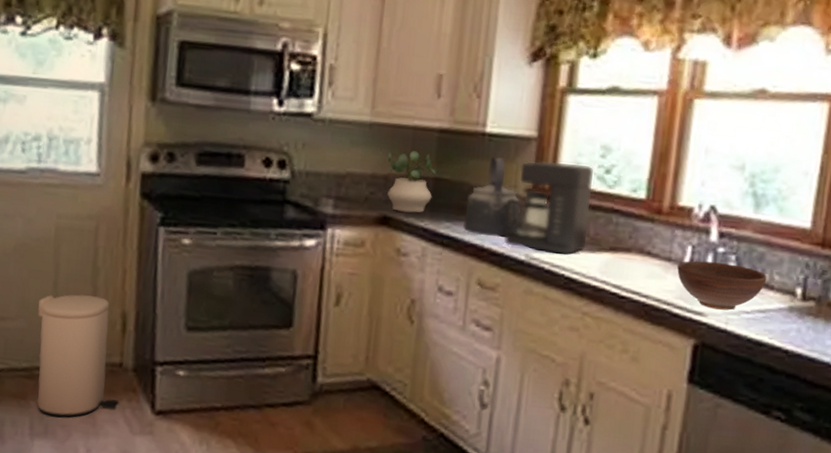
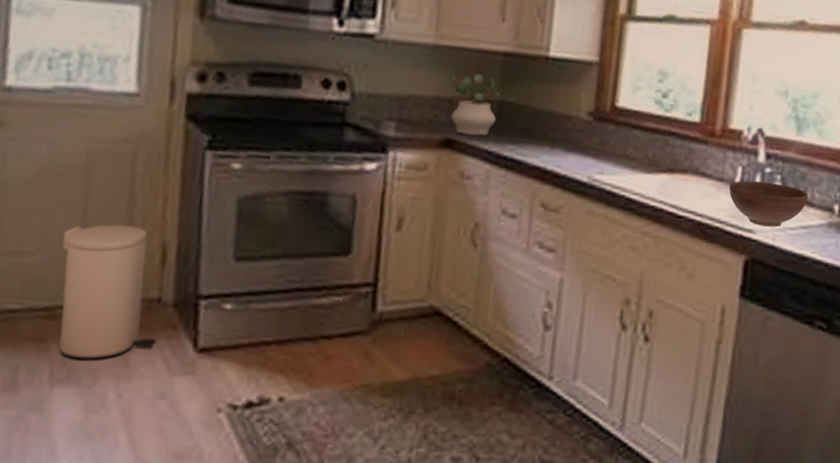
kettle: present [463,156,520,238] -> none [527,80,583,160]
coffee maker: present [504,160,594,255] -> none [567,84,652,176]

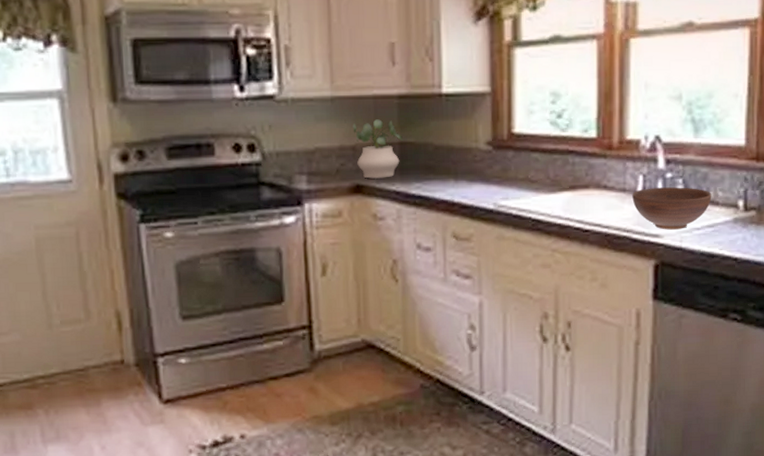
pedal bin: present [59,224,157,361] -> none [30,299,127,421]

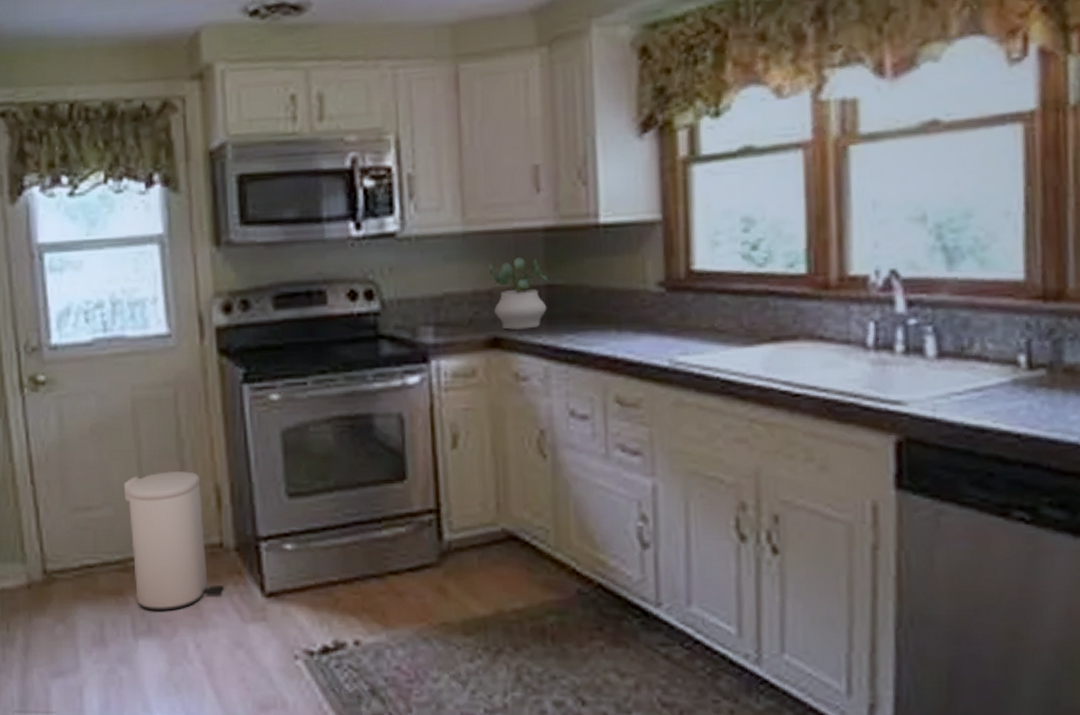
pedal bin: none [30,299,127,421] -> present [124,470,225,612]
bowl: present [632,187,712,231] -> none [860,337,978,396]

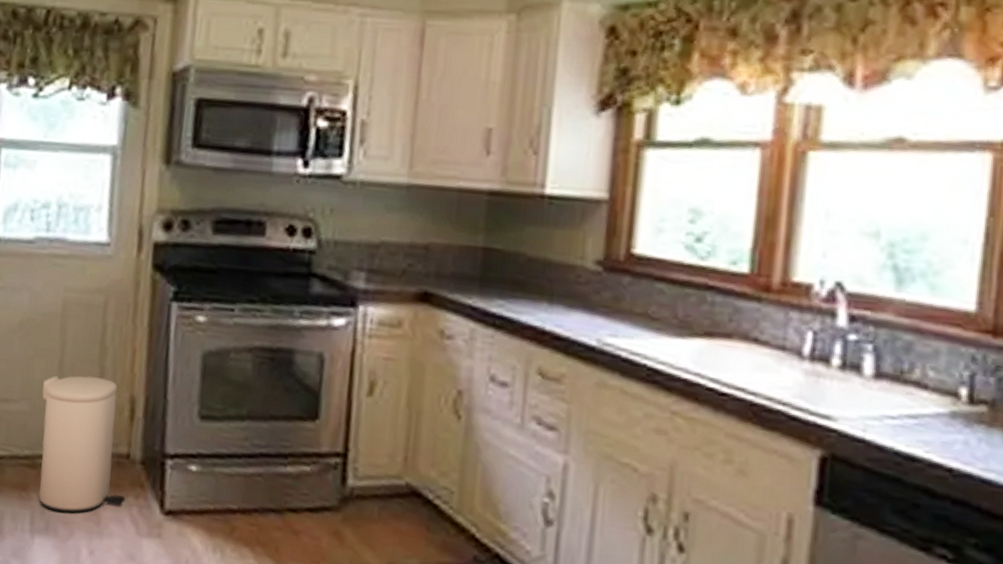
potted plant: present [488,257,552,330] -> none [428,216,490,289]

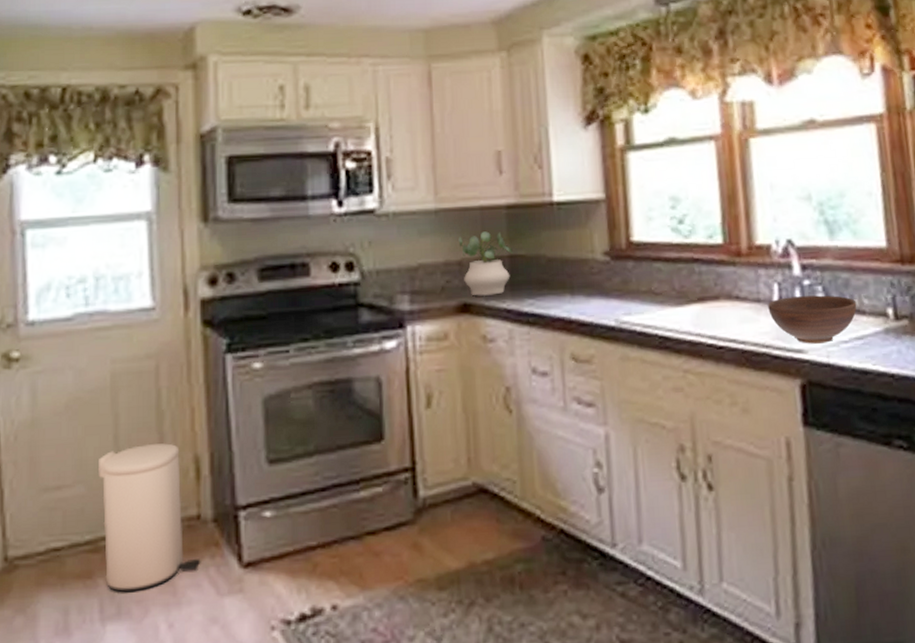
potted plant: none [428,216,490,289] -> present [458,231,514,296]
bowl: none [794,350,918,415] -> present [768,295,857,345]

